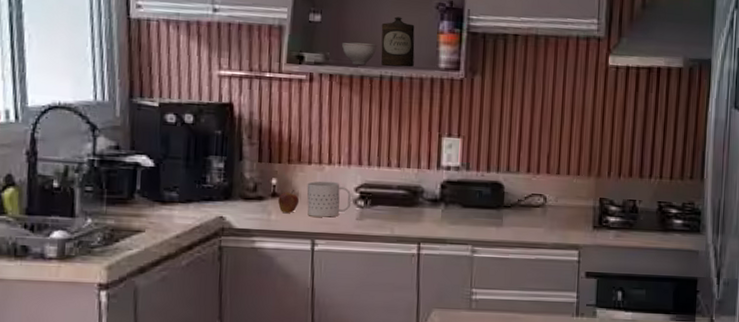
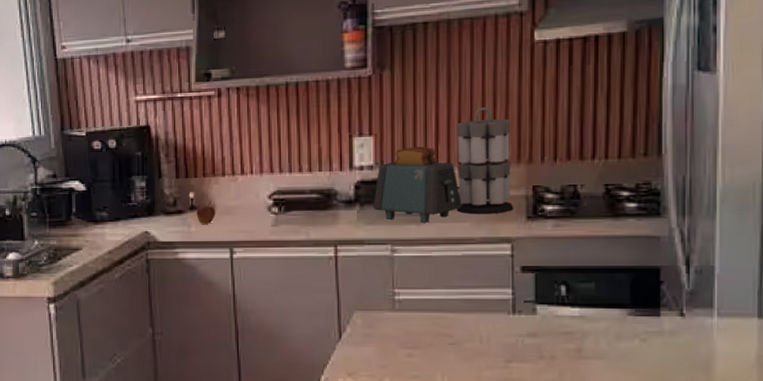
mug: present [307,181,351,218] -> none [222,191,265,227]
bowl: present [341,42,378,66] -> none [246,52,281,76]
canister: present [381,16,415,68] -> none [284,22,319,73]
toaster: none [457,151,538,226] -> present [373,146,462,223]
spice rack: none [533,121,585,221] -> present [456,108,514,214]

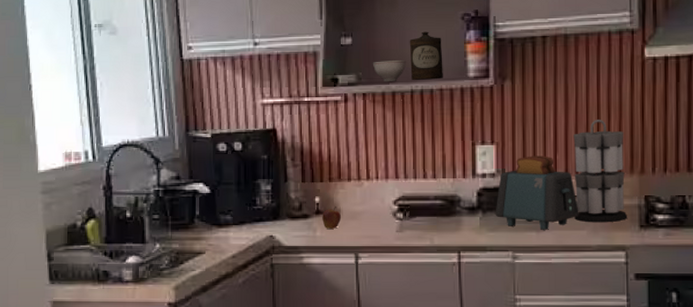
bowl: none [246,52,281,76] -> present [372,60,407,83]
canister: none [284,22,319,73] -> present [409,31,443,81]

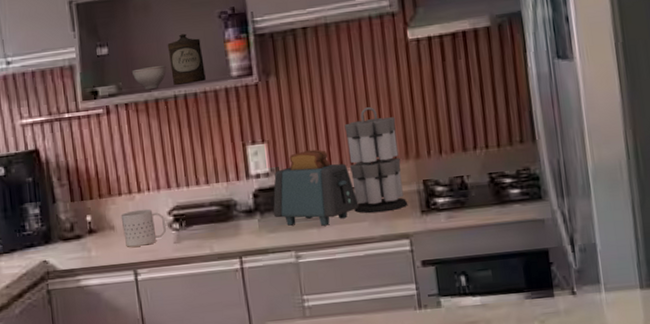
fruit: present [322,207,342,229] -> none [95,224,116,248]
mug: none [348,196,390,232] -> present [120,208,166,247]

